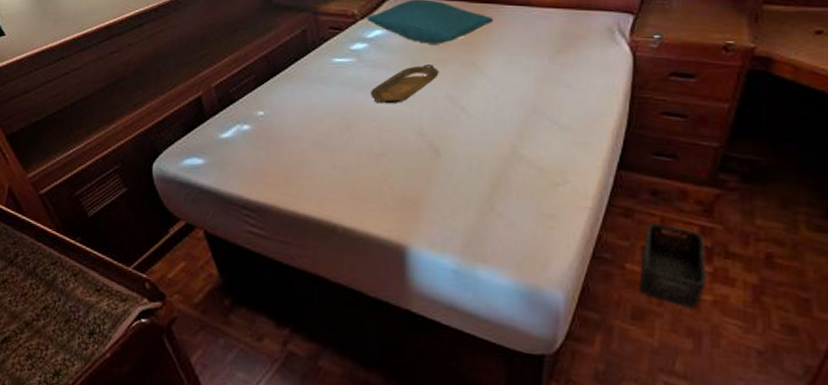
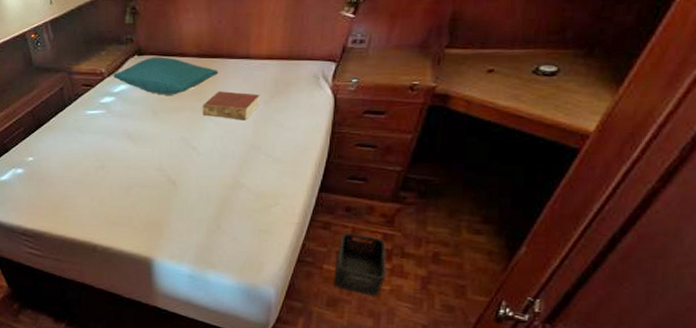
serving tray: present [370,64,439,104] -> none [119,113,174,147]
book: none [473,42,543,78] -> present [202,91,260,121]

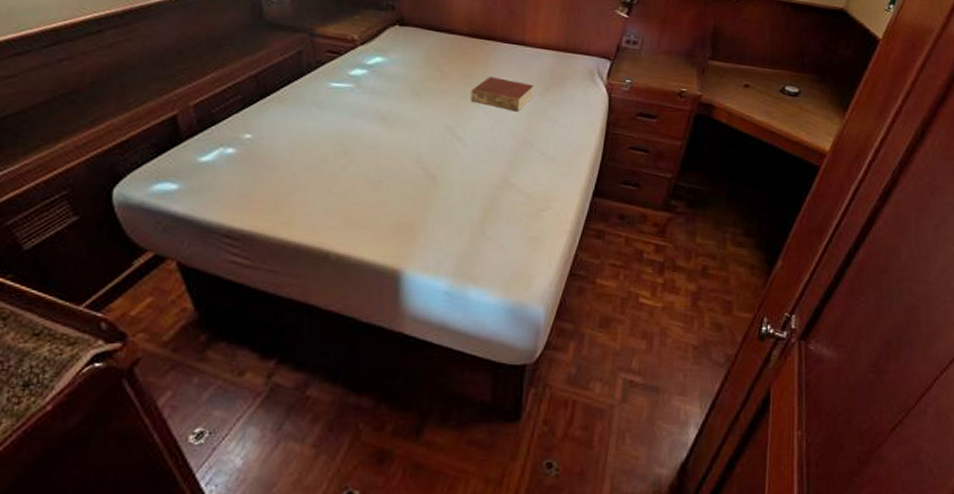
pillow: present [112,57,219,95] -> none [366,29,491,76]
storage bin: present [334,232,388,296] -> none [607,242,660,315]

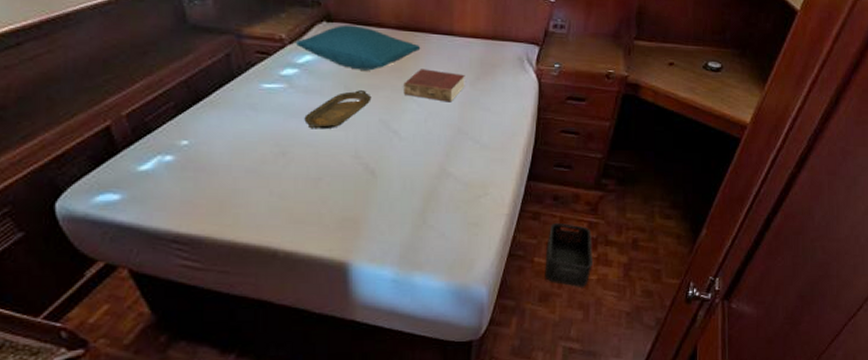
pillow: none [366,29,491,76] -> present [295,25,421,71]
serving tray: none [369,94,438,132] -> present [304,90,372,130]
storage bin: none [607,242,660,315] -> present [545,222,594,287]

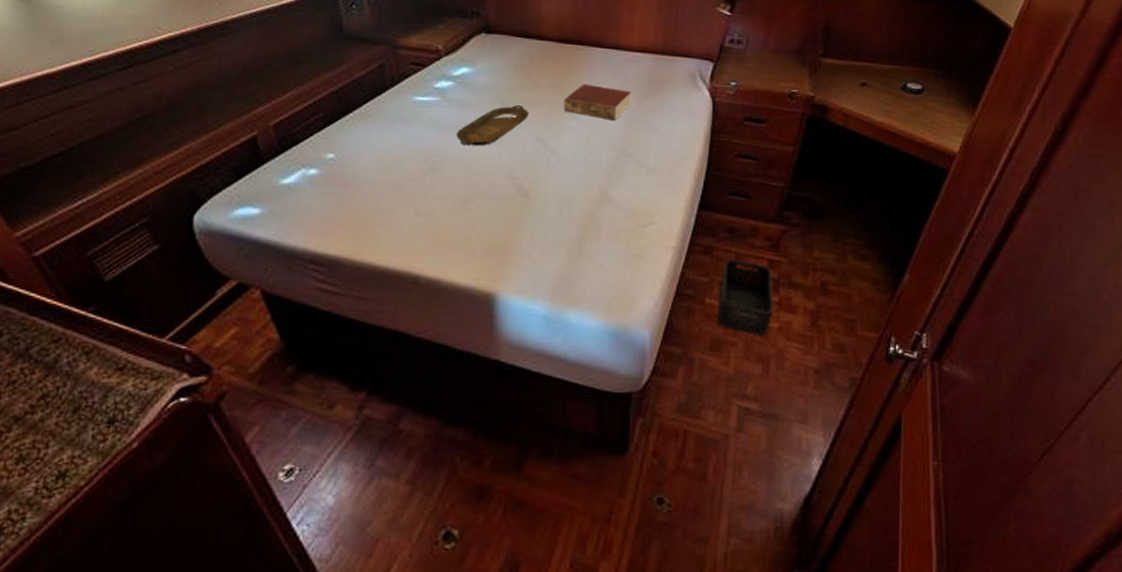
pillow: present [295,25,421,71] -> none [451,36,584,85]

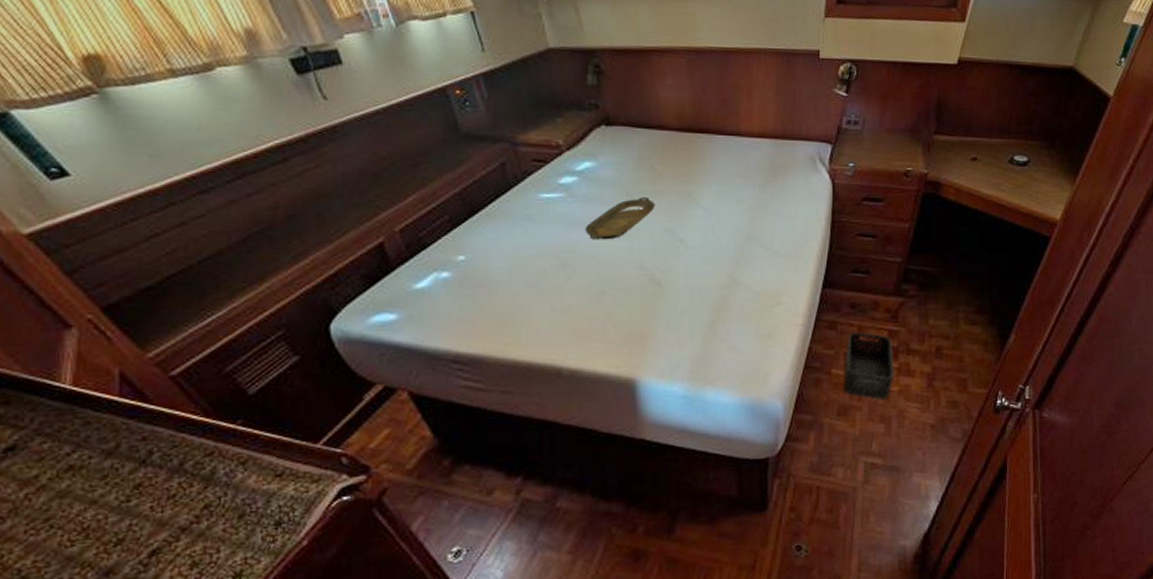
book: present [563,84,631,121] -> none [689,173,754,207]

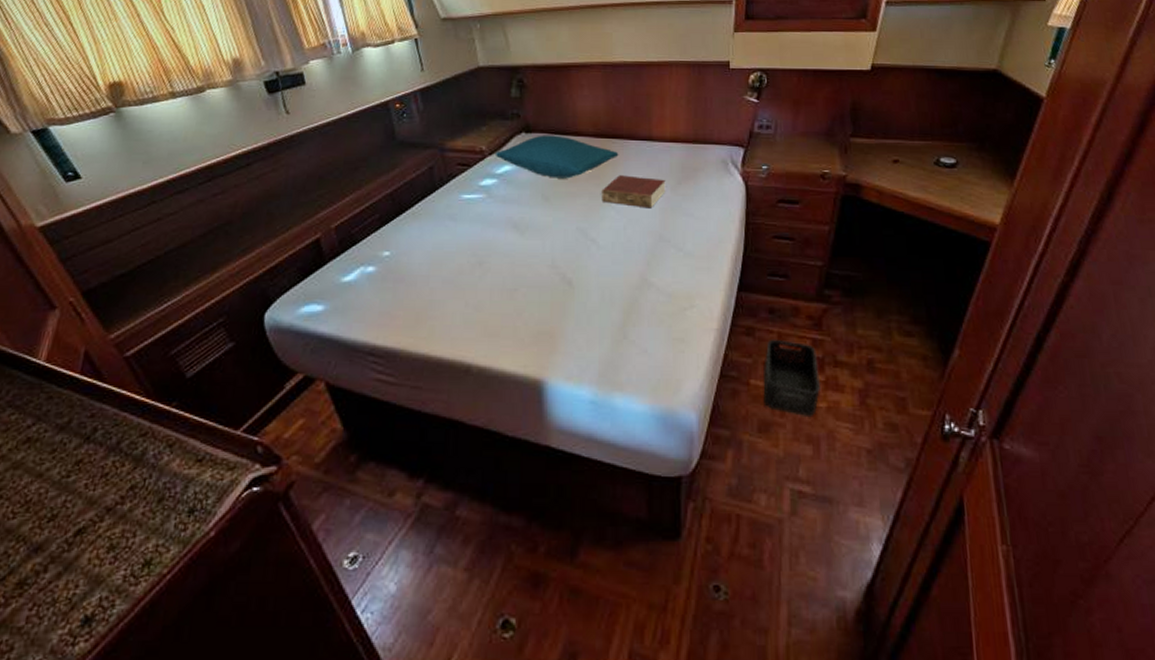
pillow: none [573,128,706,176] -> present [495,135,619,179]
serving tray: present [585,197,655,240] -> none [501,198,569,239]
book: none [689,173,754,207] -> present [601,175,666,209]

